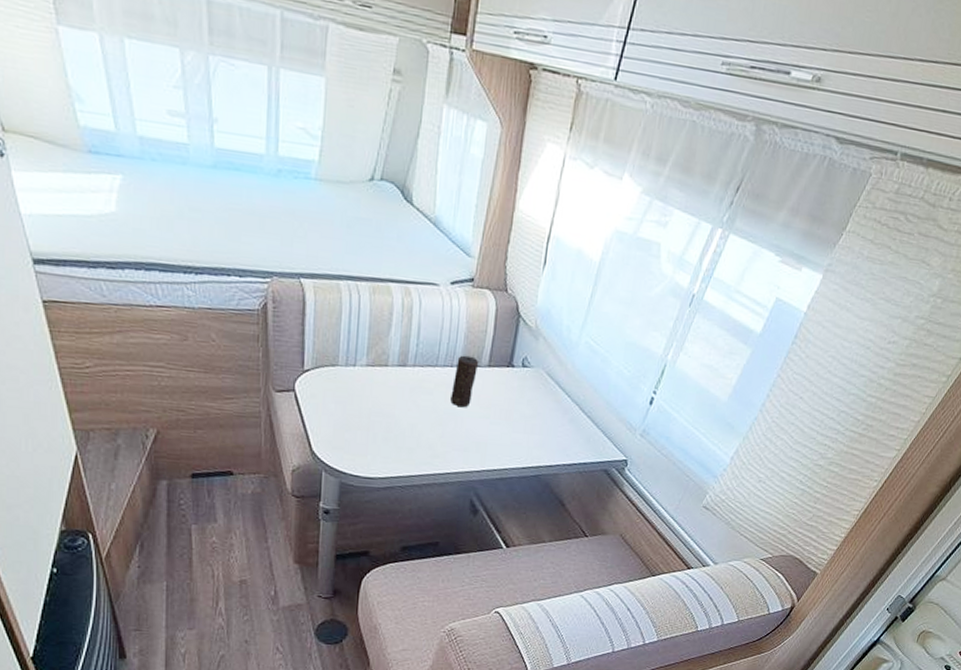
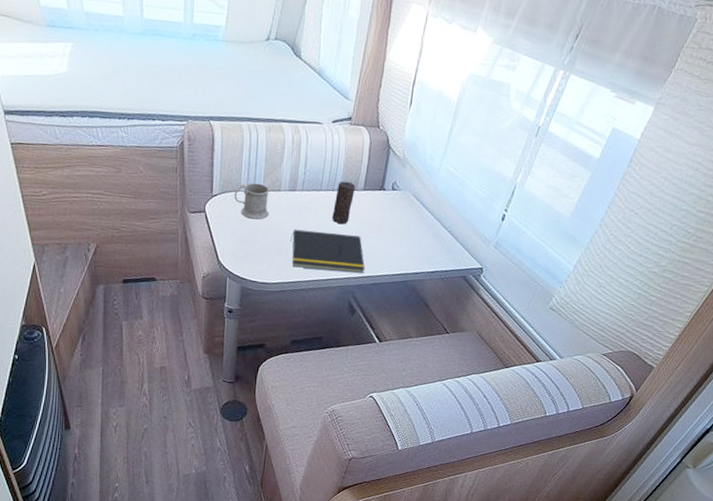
mug: none [330,355,375,401] -> present [234,182,270,220]
notepad: none [400,413,490,466] -> present [291,229,365,273]

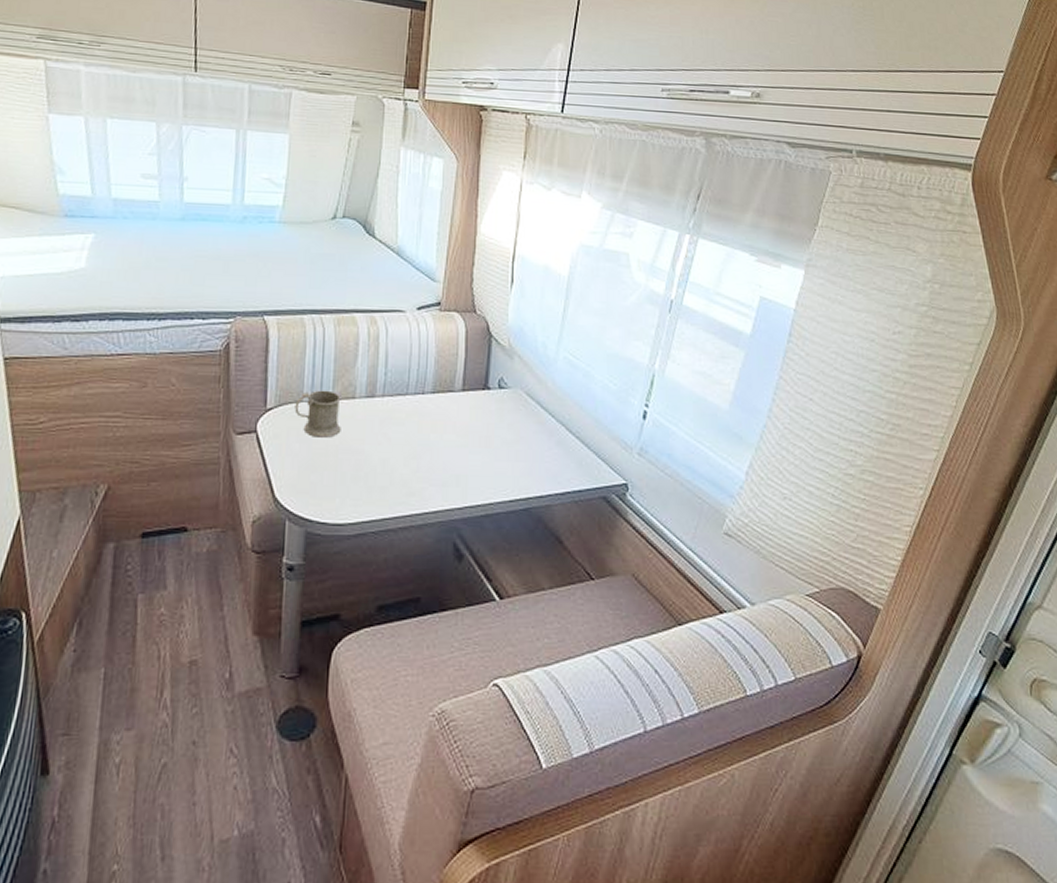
notepad: present [291,229,365,273] -> none [371,447,473,501]
candle: present [332,181,355,225] -> none [424,381,451,437]

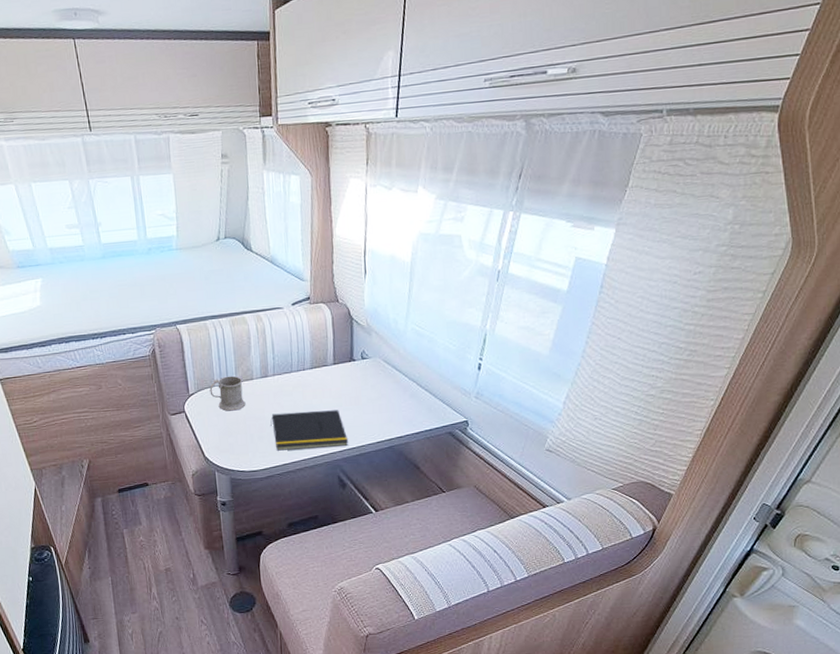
notepad: none [371,447,473,501] -> present [270,410,349,451]

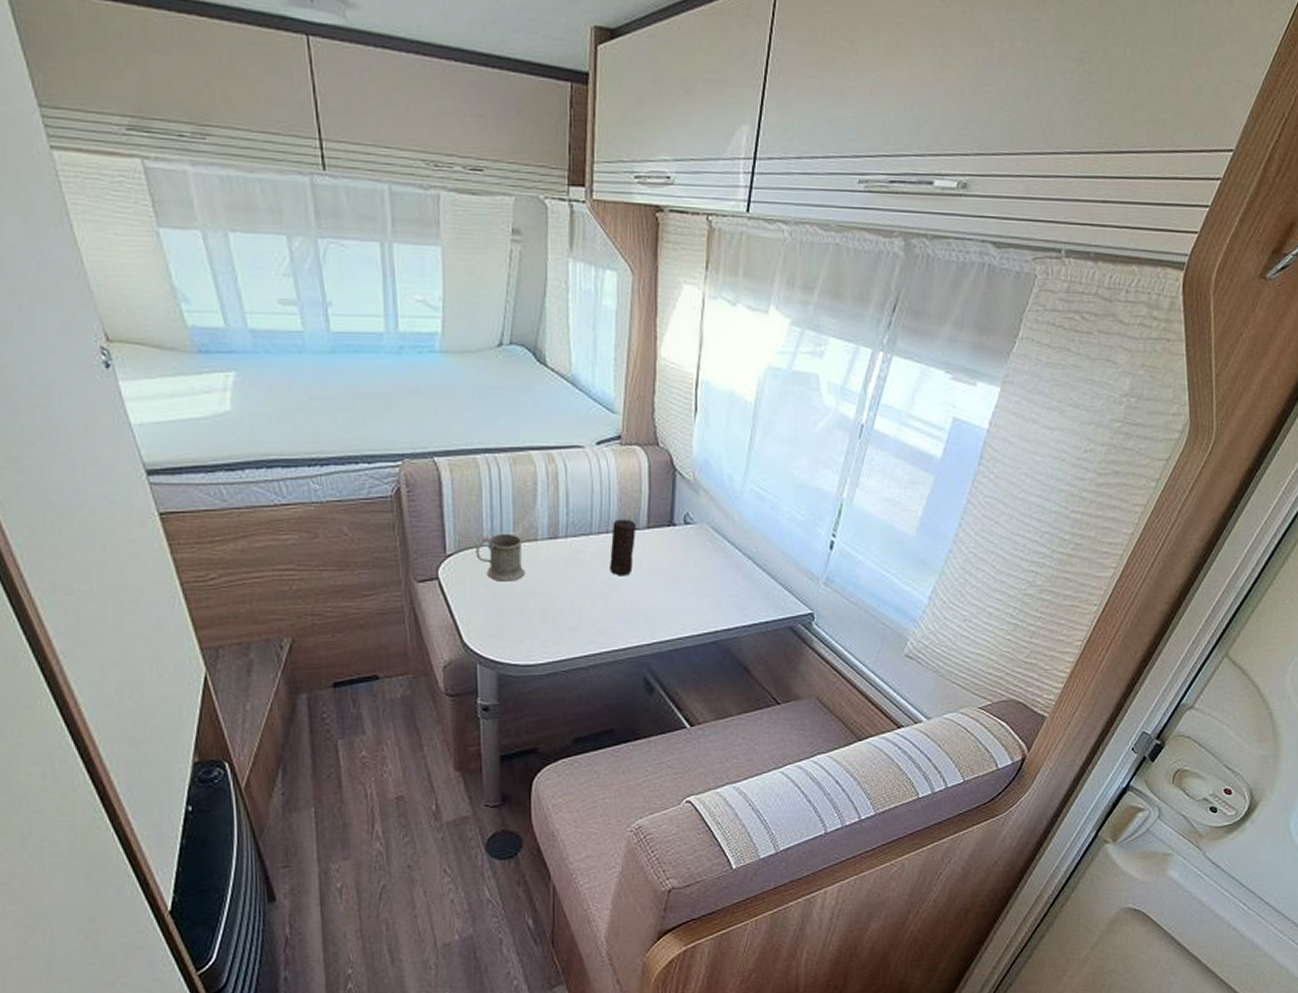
notepad: present [270,410,349,451] -> none [558,588,661,640]
candle: none [307,358,325,402] -> present [610,519,636,576]

